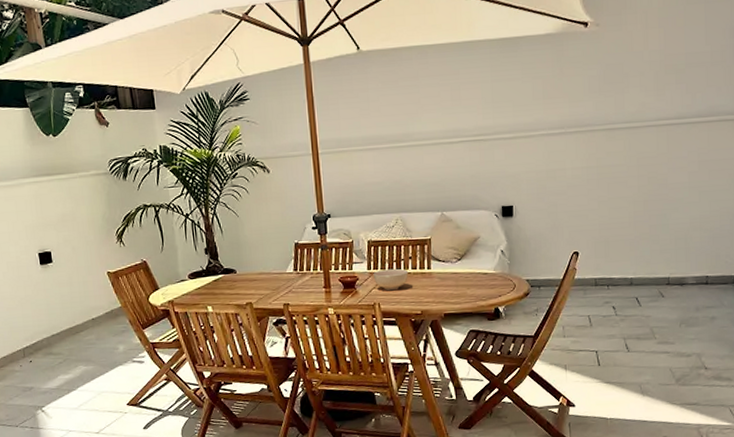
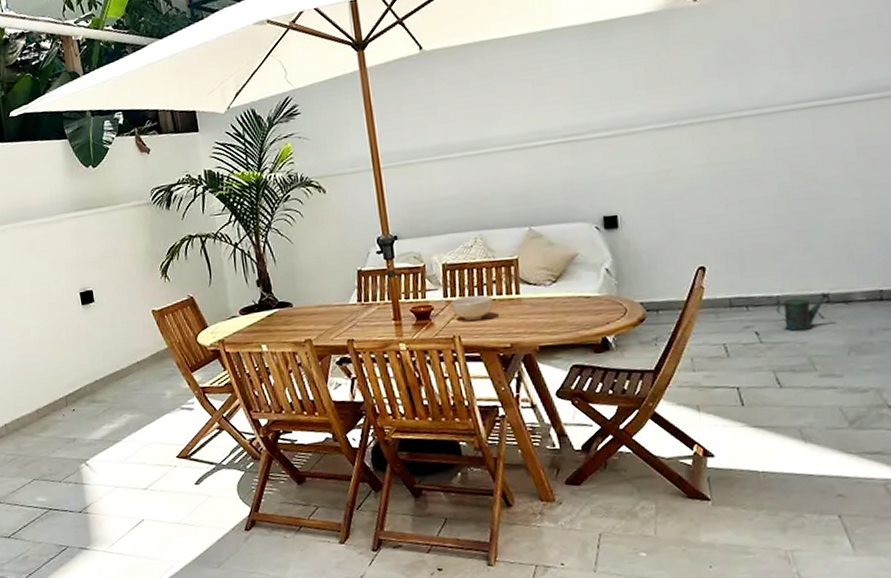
watering can: none [630,276,670,307] -> present [776,292,830,332]

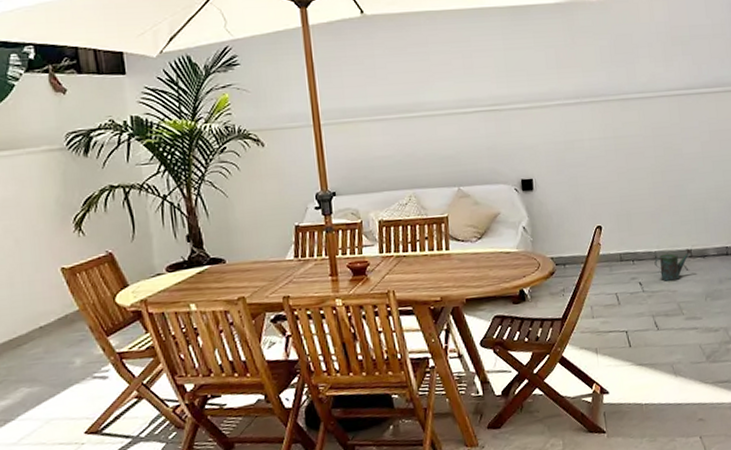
bowl: present [450,295,493,321] -> none [385,250,426,276]

